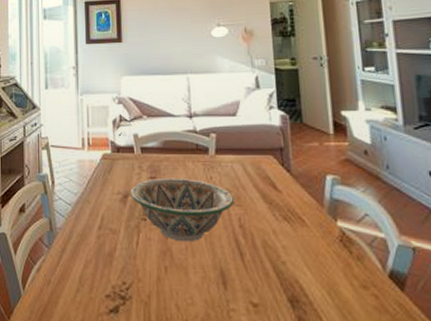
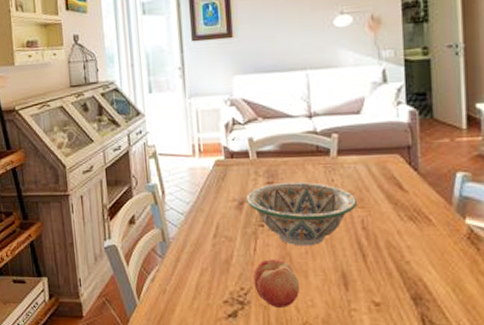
fruit: none [135,254,180,306] -> present [253,259,300,309]

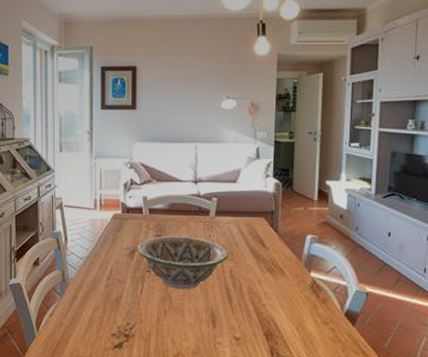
fruit: present [253,259,300,309] -> none [139,300,177,341]

